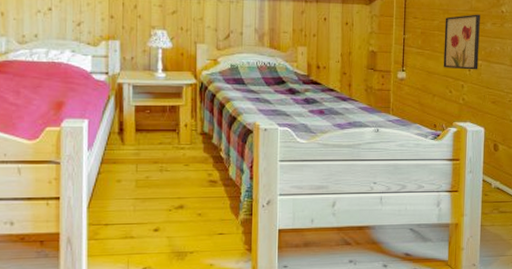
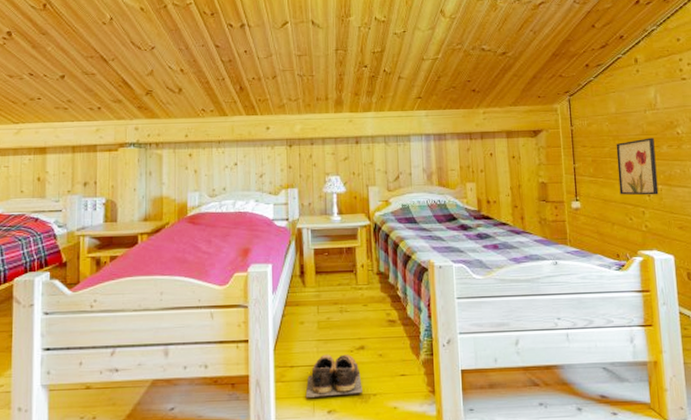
shoes: none [120,212,179,255] -> present [305,354,362,398]

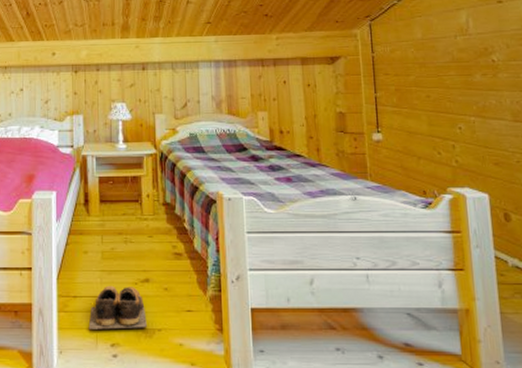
wall art: present [616,138,659,196] -> none [422,65,471,128]

